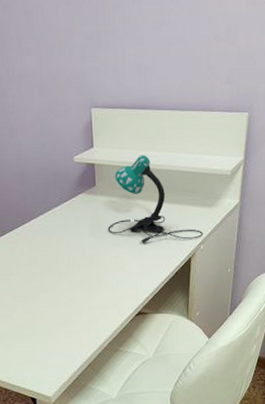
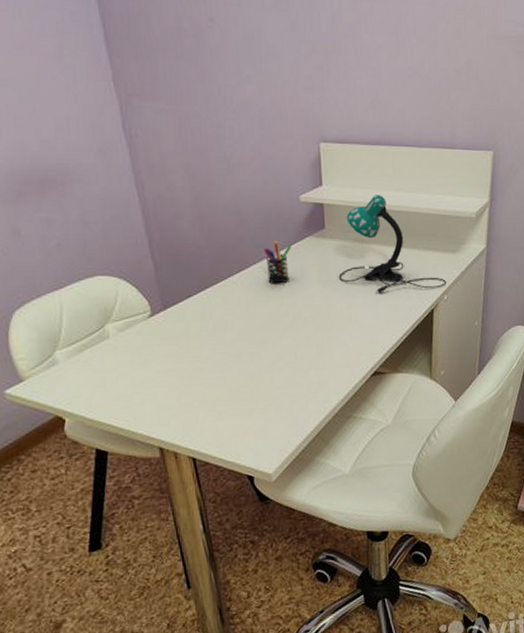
pen holder: none [43,197,67,236] -> present [263,240,292,284]

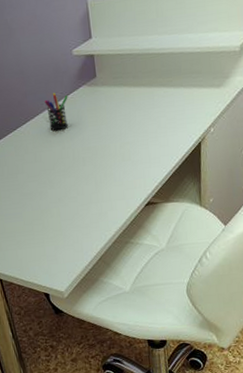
desk lamp: present [338,195,446,294] -> none [111,40,212,132]

